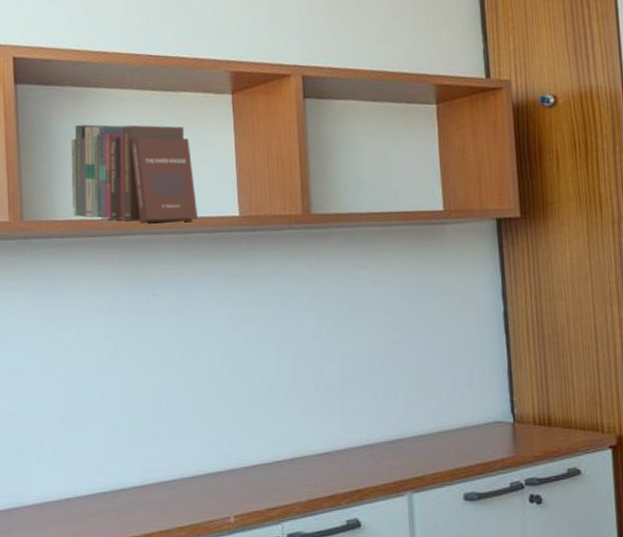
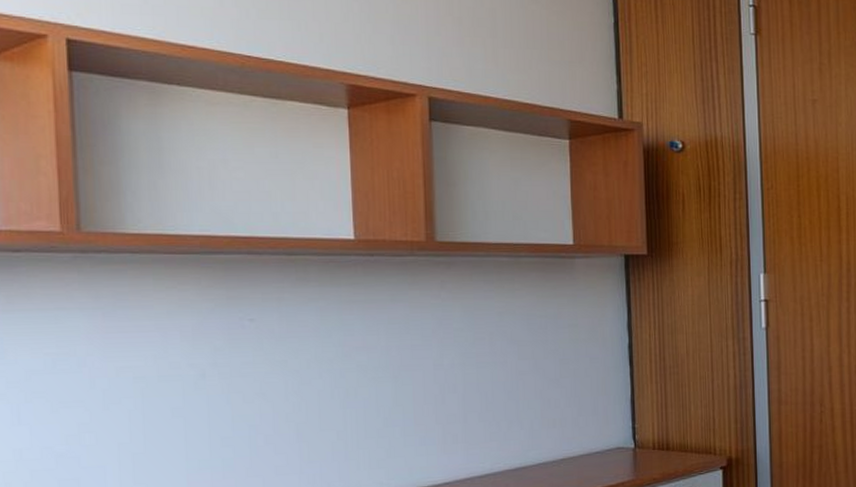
books: present [71,124,199,223] -> none [145,125,307,242]

